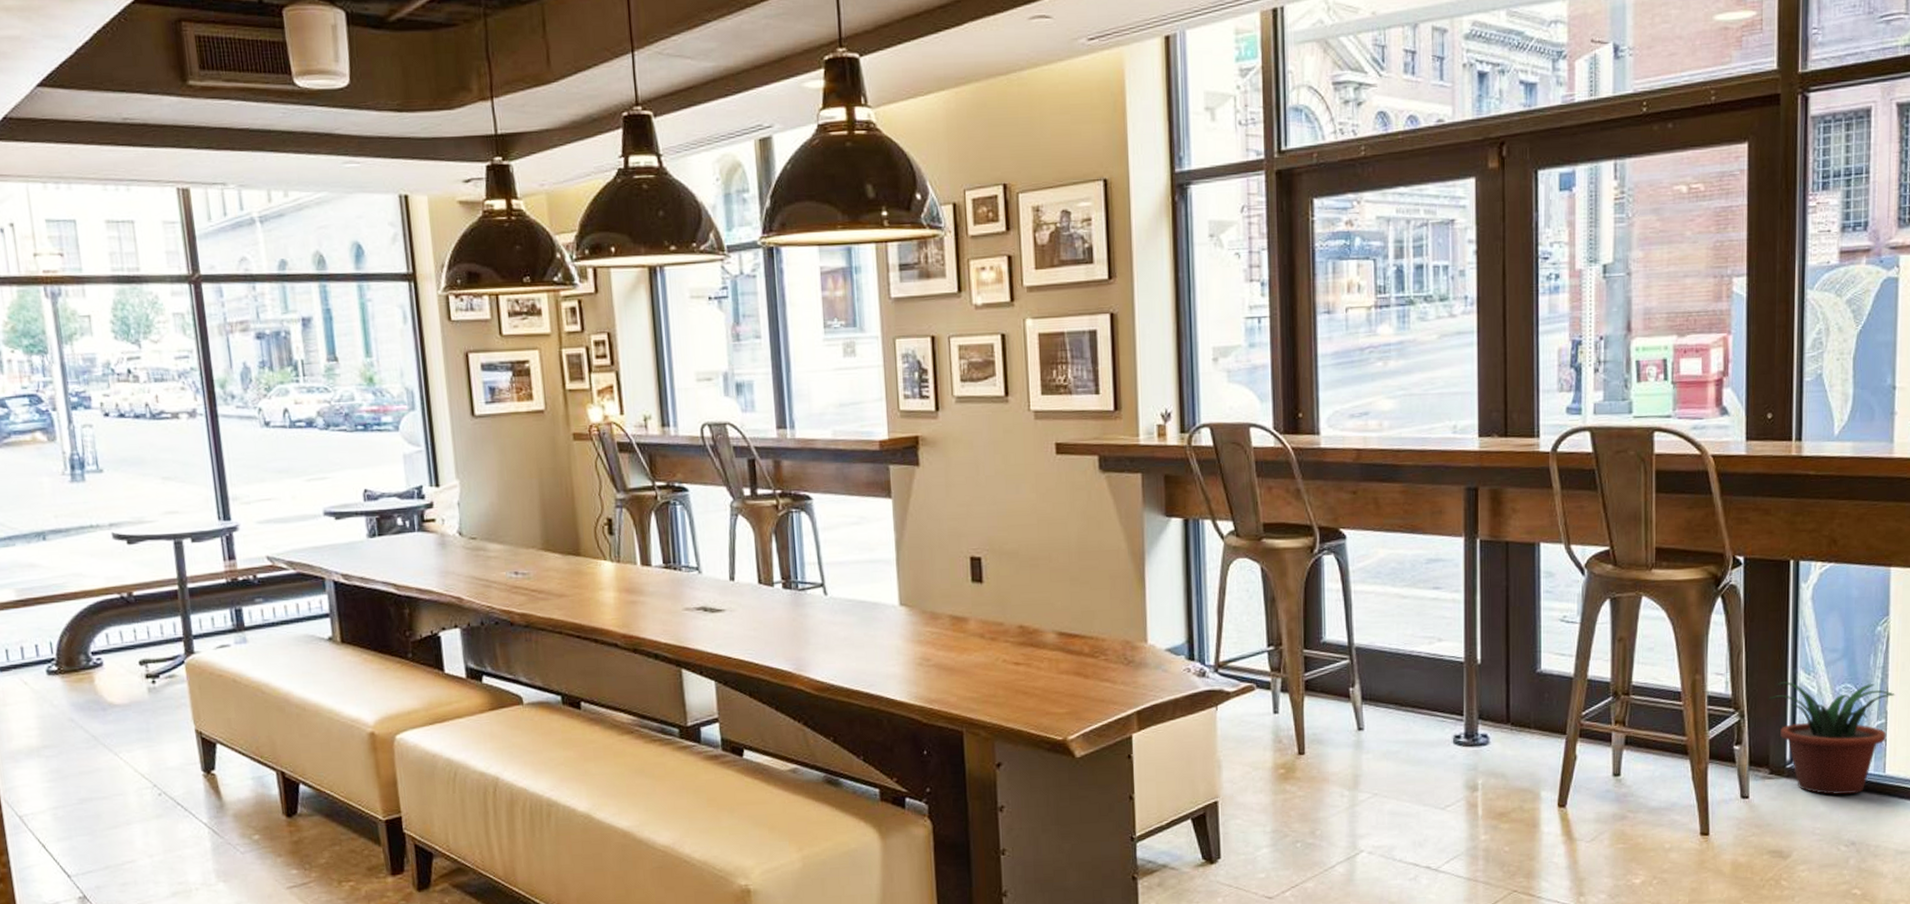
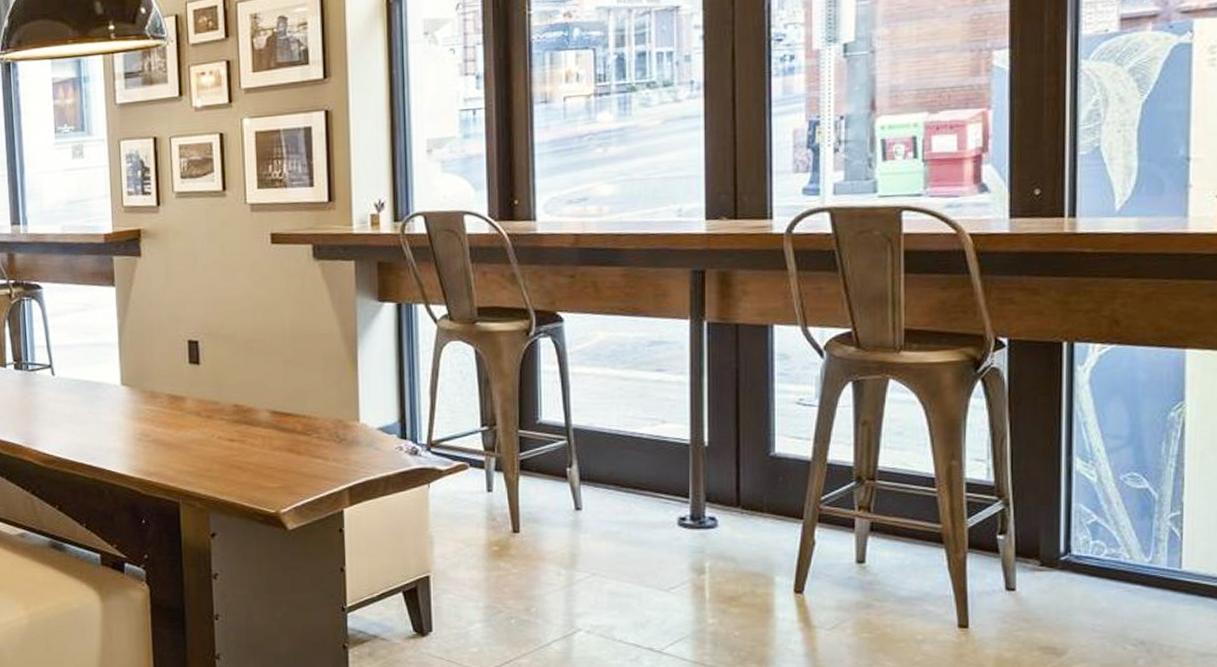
potted plant: present [1768,681,1895,795] -> none [1038,469,1193,591]

